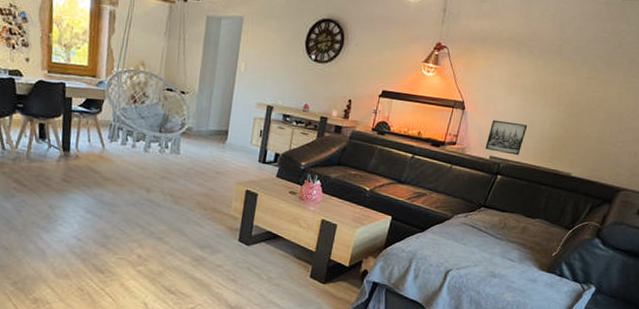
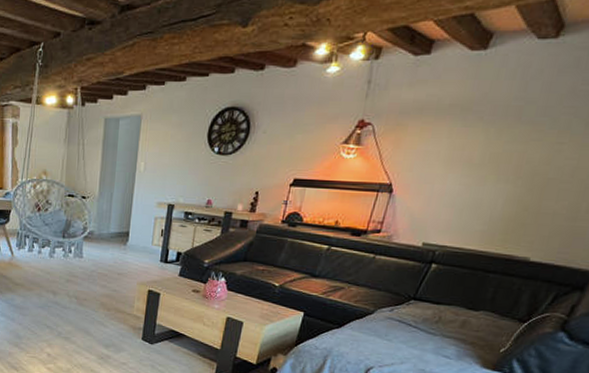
wall art: present [485,119,528,156] -> none [417,201,473,241]

